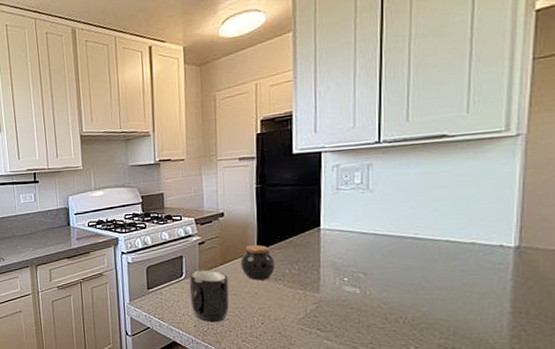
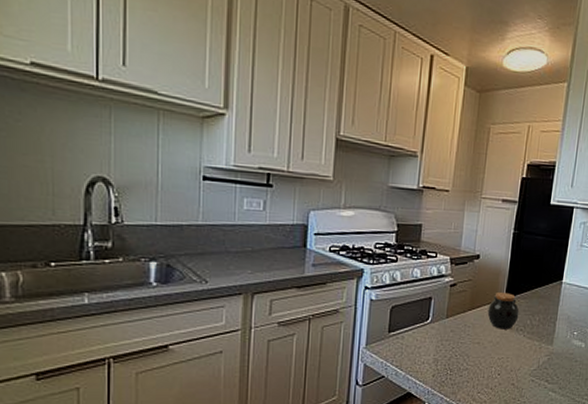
mug: present [189,270,230,323] -> none [432,314,474,373]

